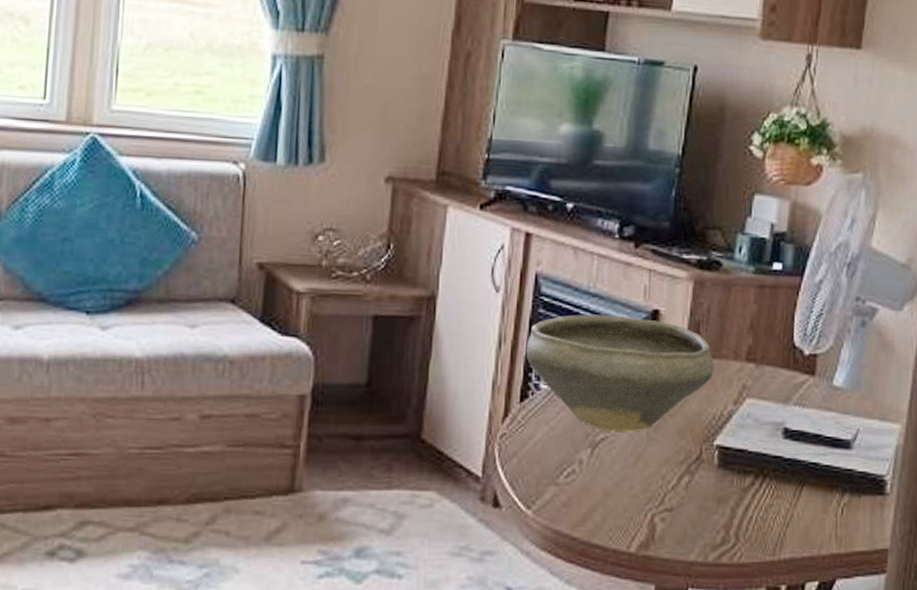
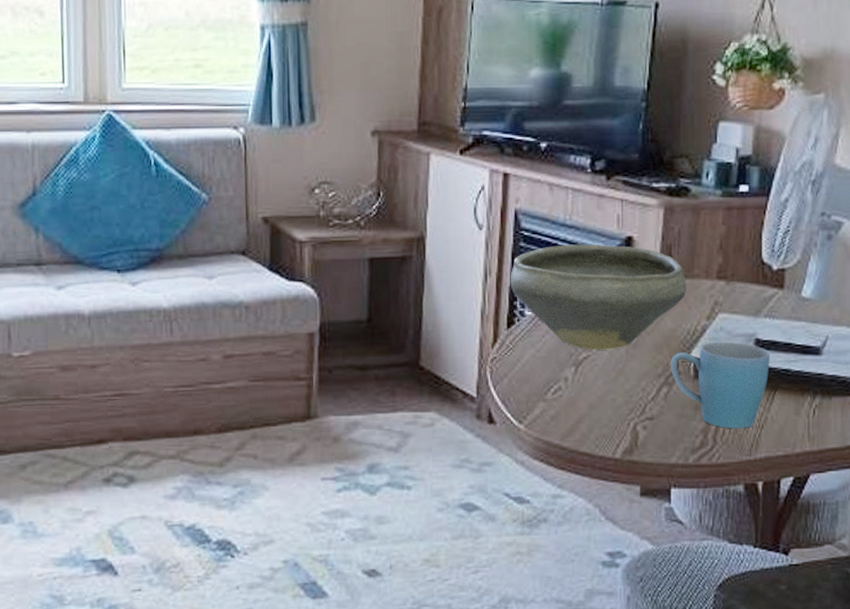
mug: none [693,429,798,526] -> present [671,341,770,429]

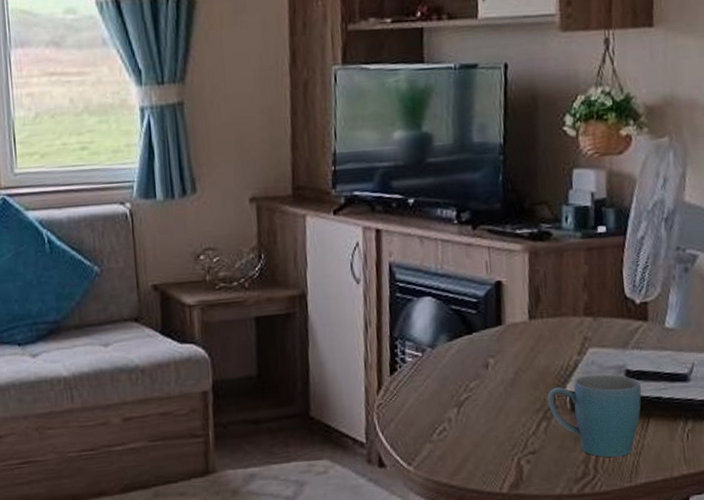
bowl: present [510,244,687,350] -> none [389,290,557,391]

